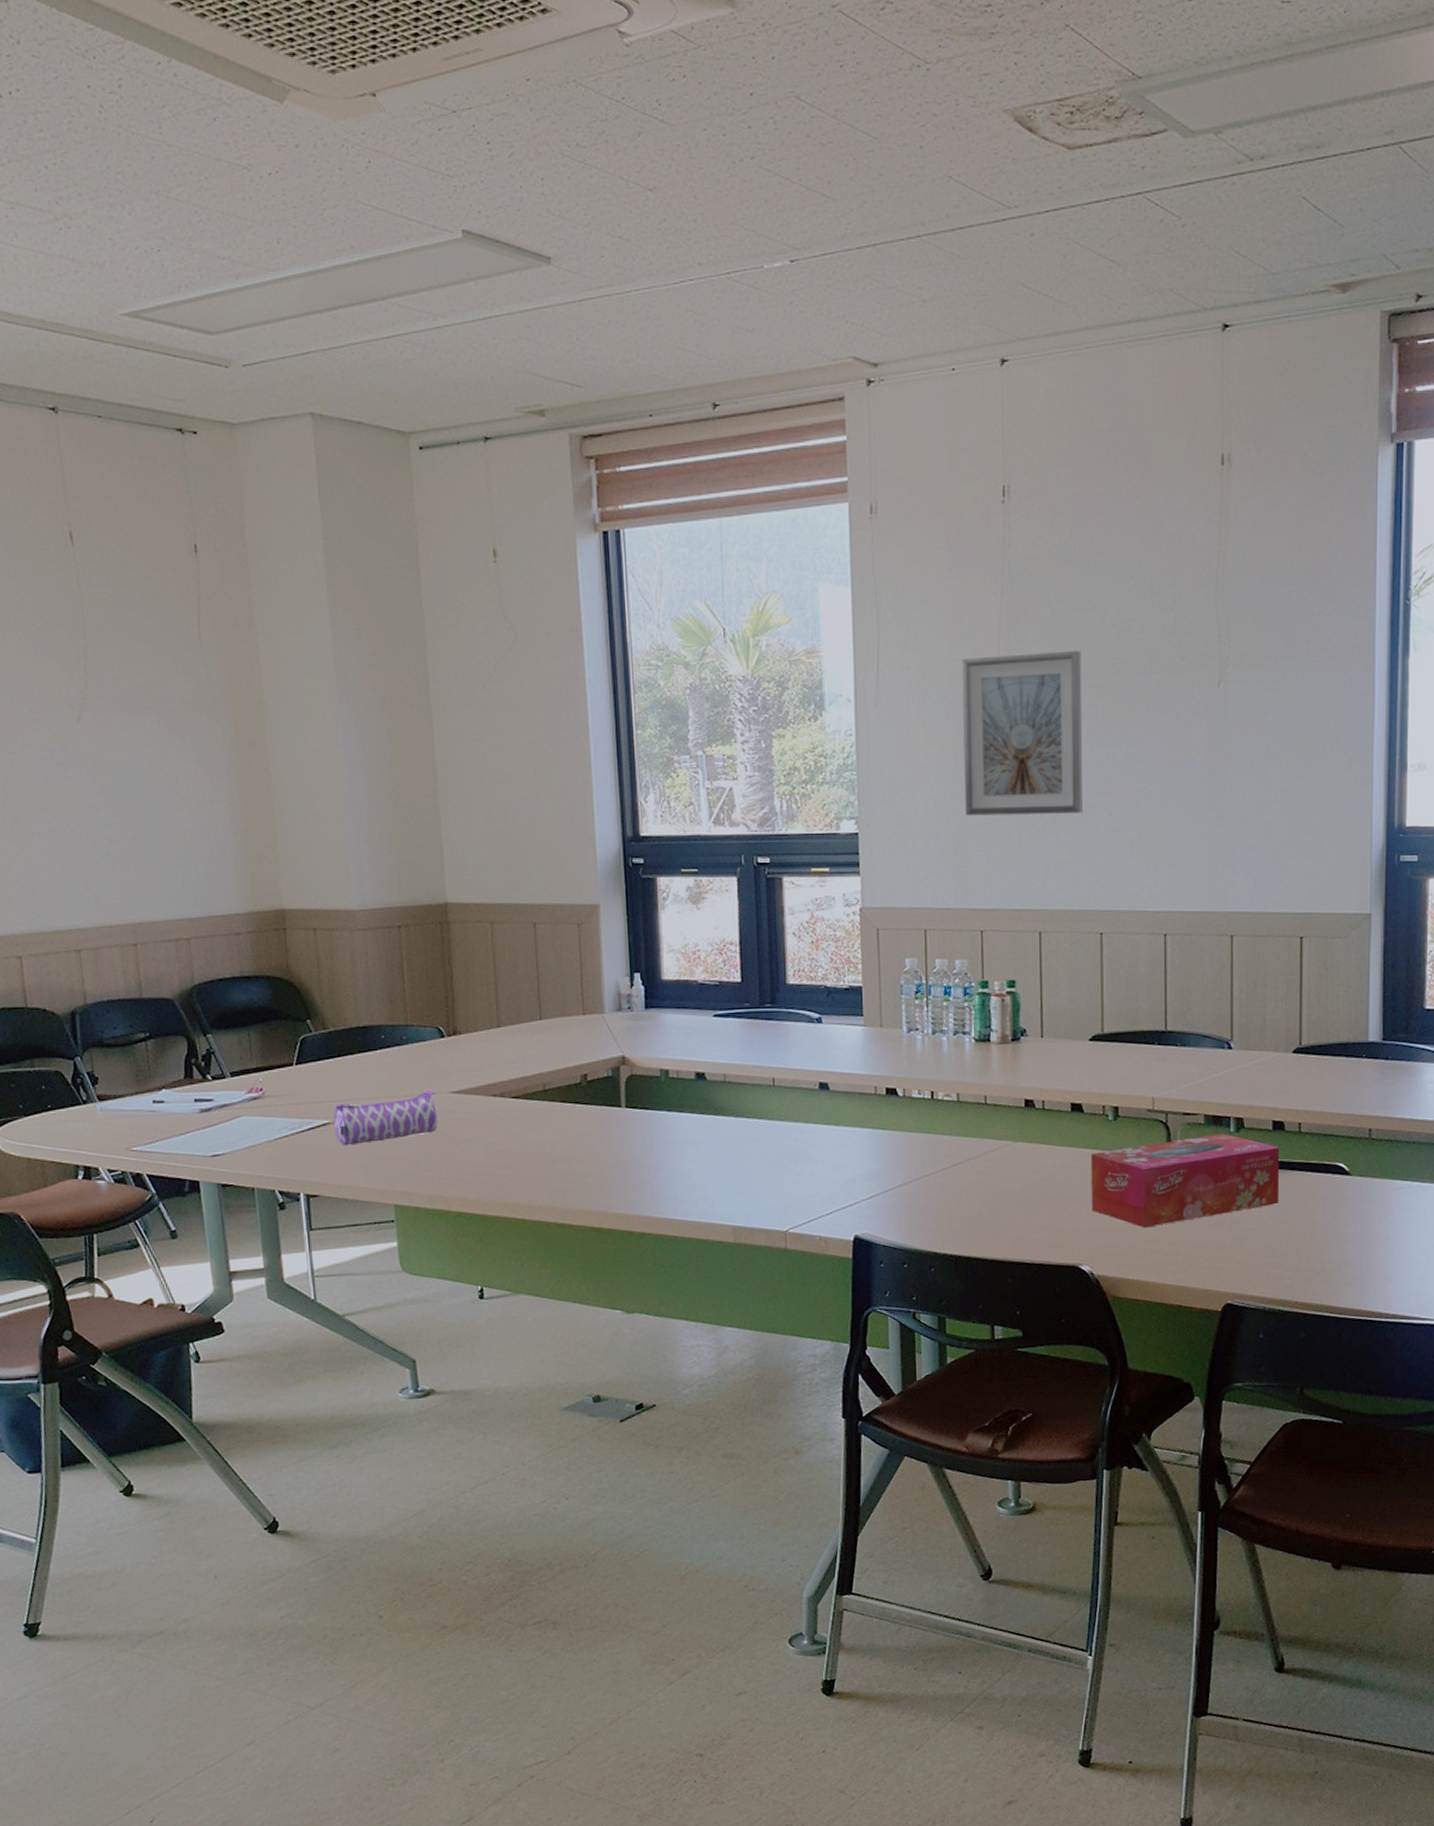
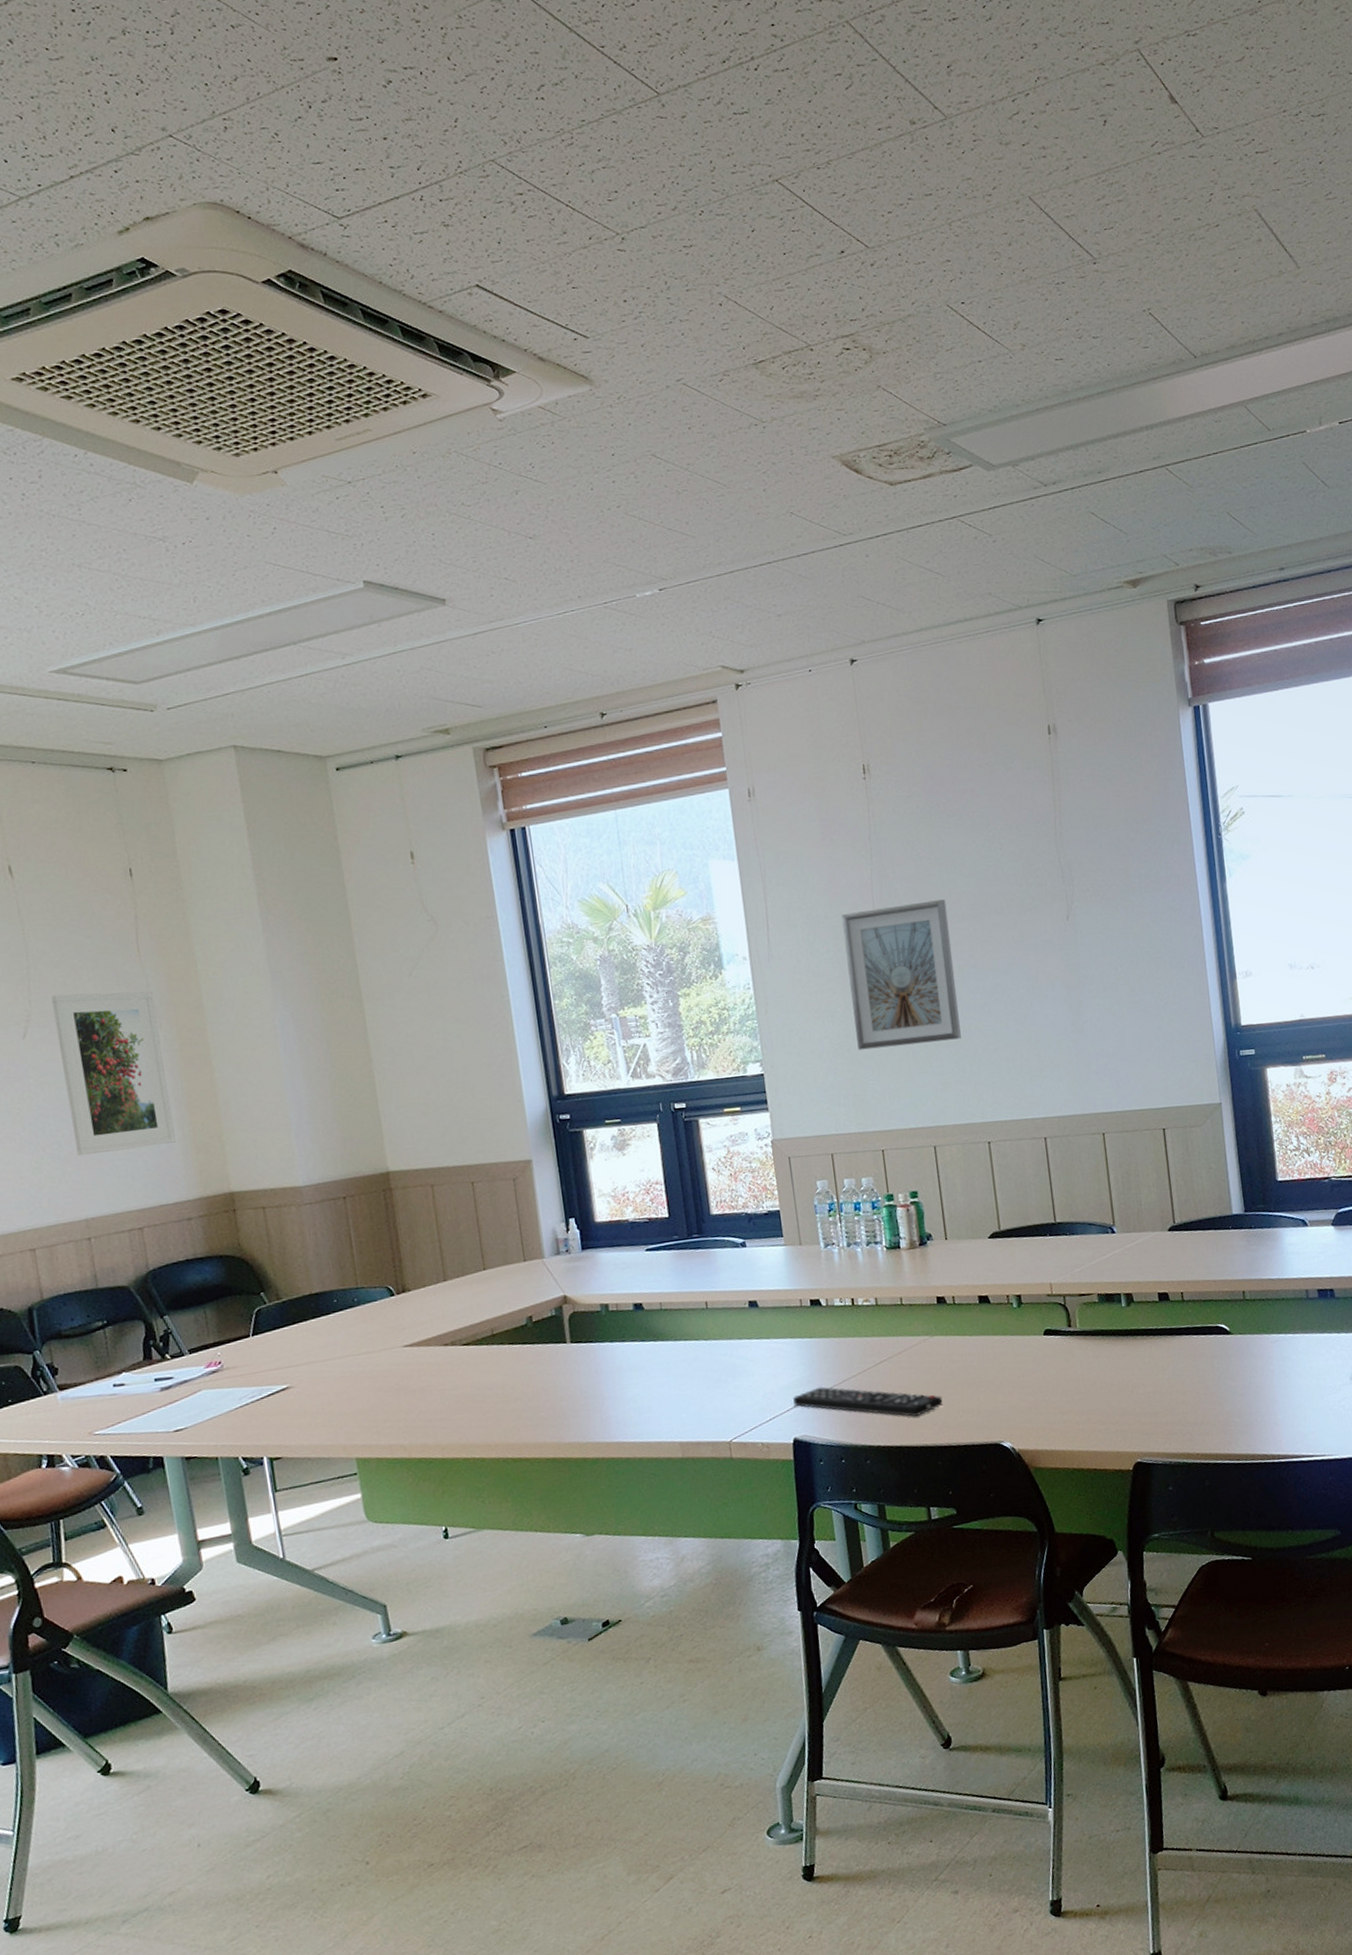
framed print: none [108,678,228,856] -> present [51,991,176,1156]
pencil case: present [333,1090,438,1146] -> none [291,1346,393,1408]
remote control: none [858,1184,1020,1228] -> present [793,1387,943,1417]
tissue box: present [1091,1133,1280,1228] -> none [1000,1308,1172,1402]

